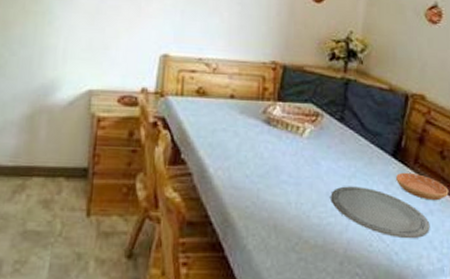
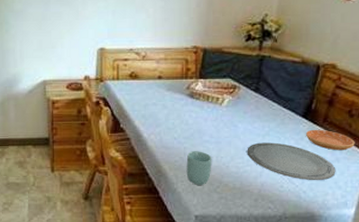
cup: none [259,194,290,241] -> present [186,151,212,185]

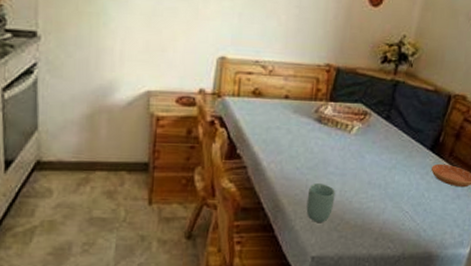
plate: present [247,142,336,181] -> none [371,176,456,219]

